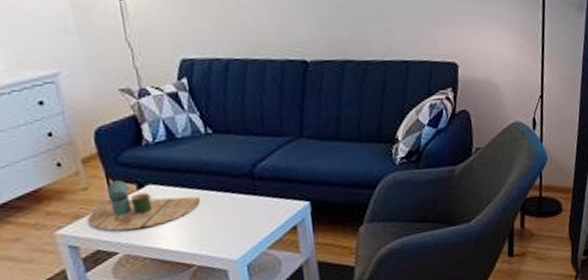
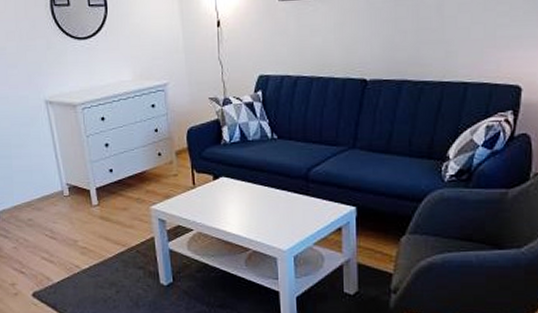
decorative tray: present [86,180,201,231] -> none [174,171,262,213]

